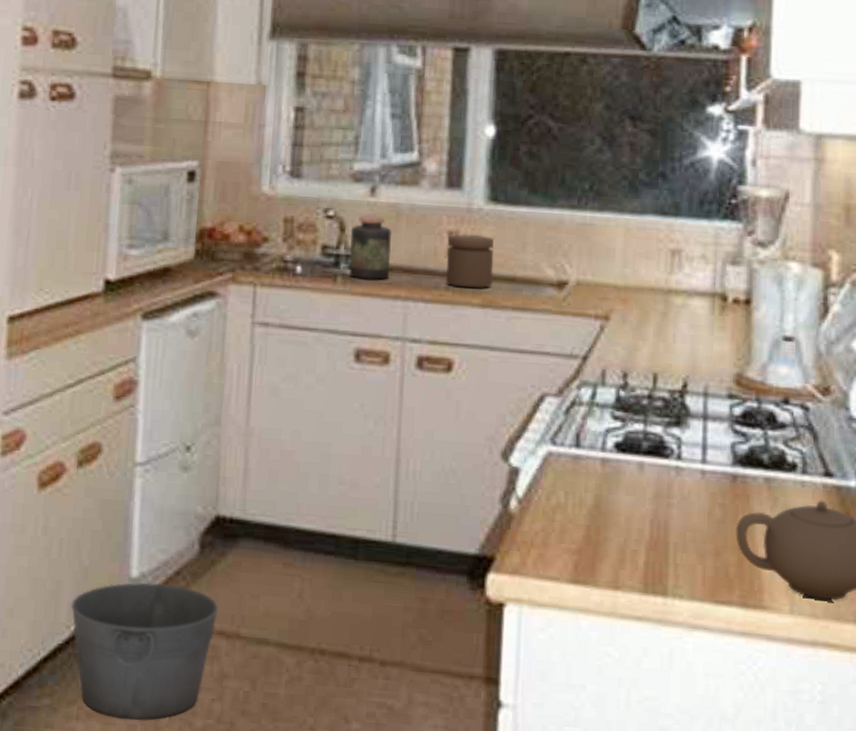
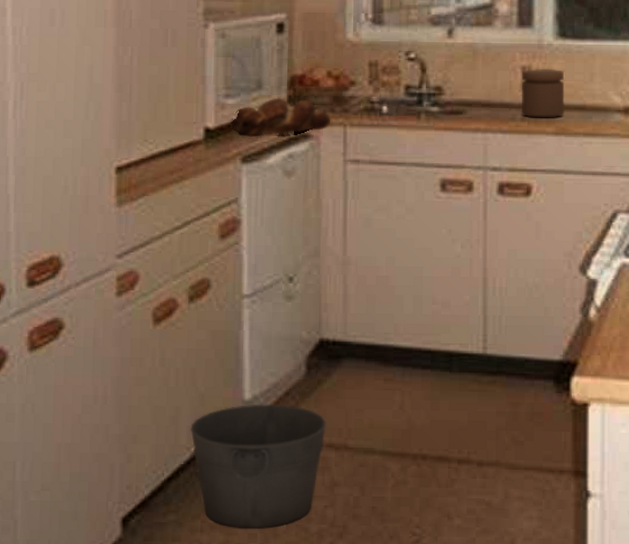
bread loaf: none [134,251,241,293] -> present [232,98,331,138]
jar: present [349,214,393,281] -> none [430,55,470,116]

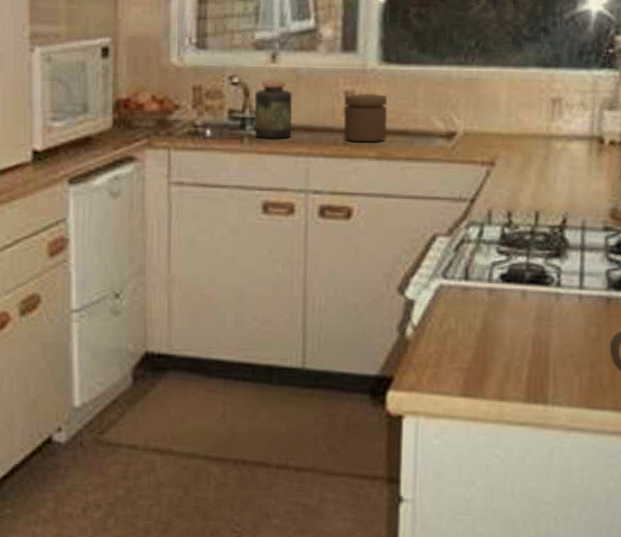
pan: present [190,404,326,530] -> none [24,411,152,524]
bread loaf: present [232,98,331,138] -> none [59,121,156,160]
jar: none [430,55,470,116] -> present [254,80,293,140]

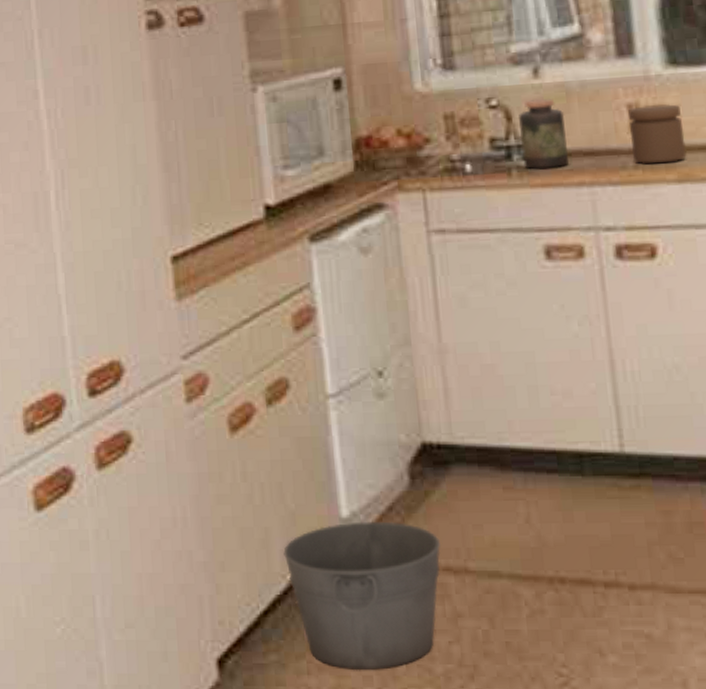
pan: none [24,411,152,524] -> present [283,521,441,671]

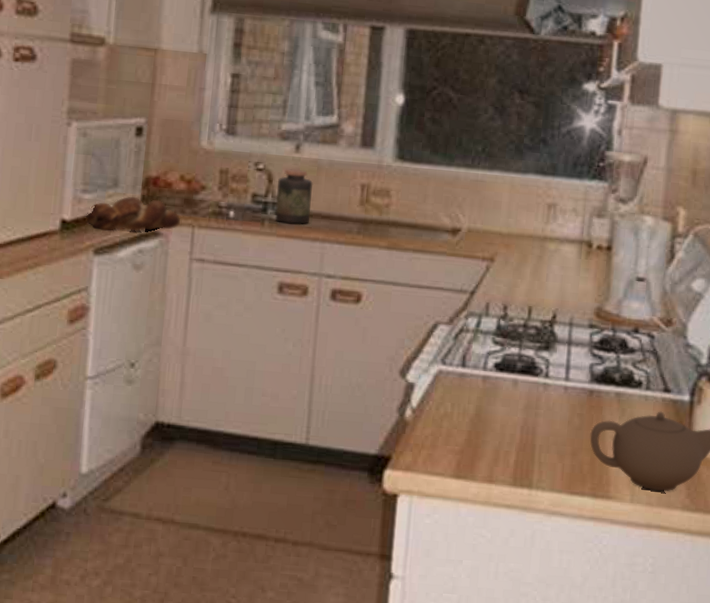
pan: present [283,521,441,671] -> none [28,477,156,591]
bread loaf: none [293,163,408,213] -> present [87,196,181,232]
jar: present [628,104,687,164] -> none [357,187,400,234]

